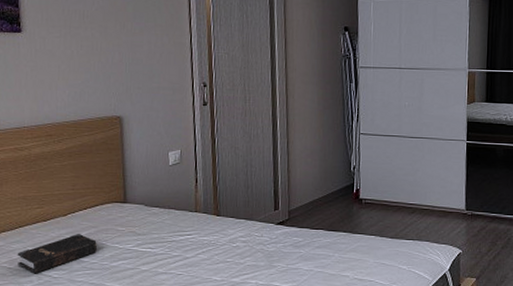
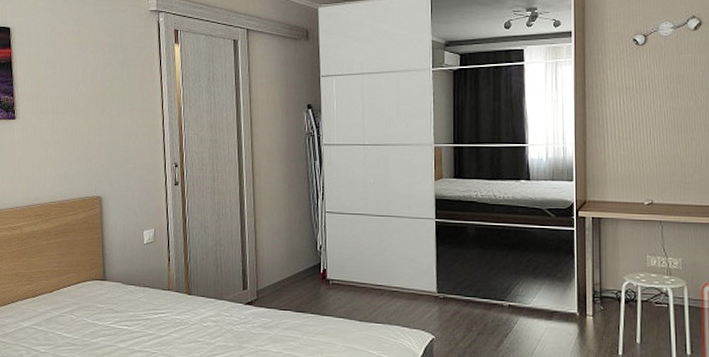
hardback book: present [17,233,97,274] -> none [9,309,79,348]

